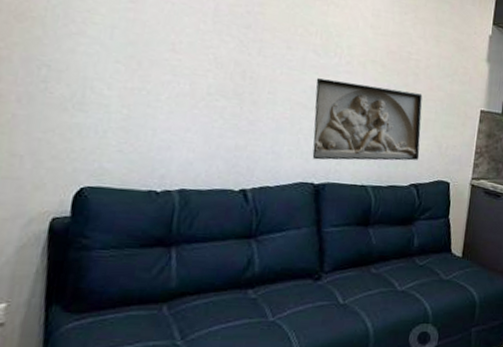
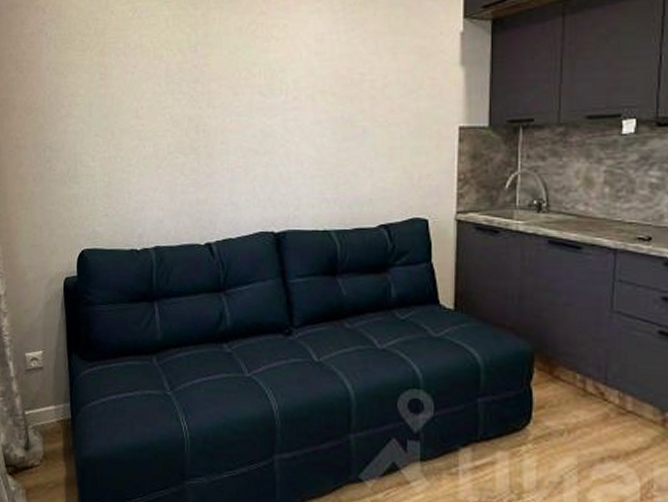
relief plaque: present [312,78,423,161] -> none [265,119,387,207]

